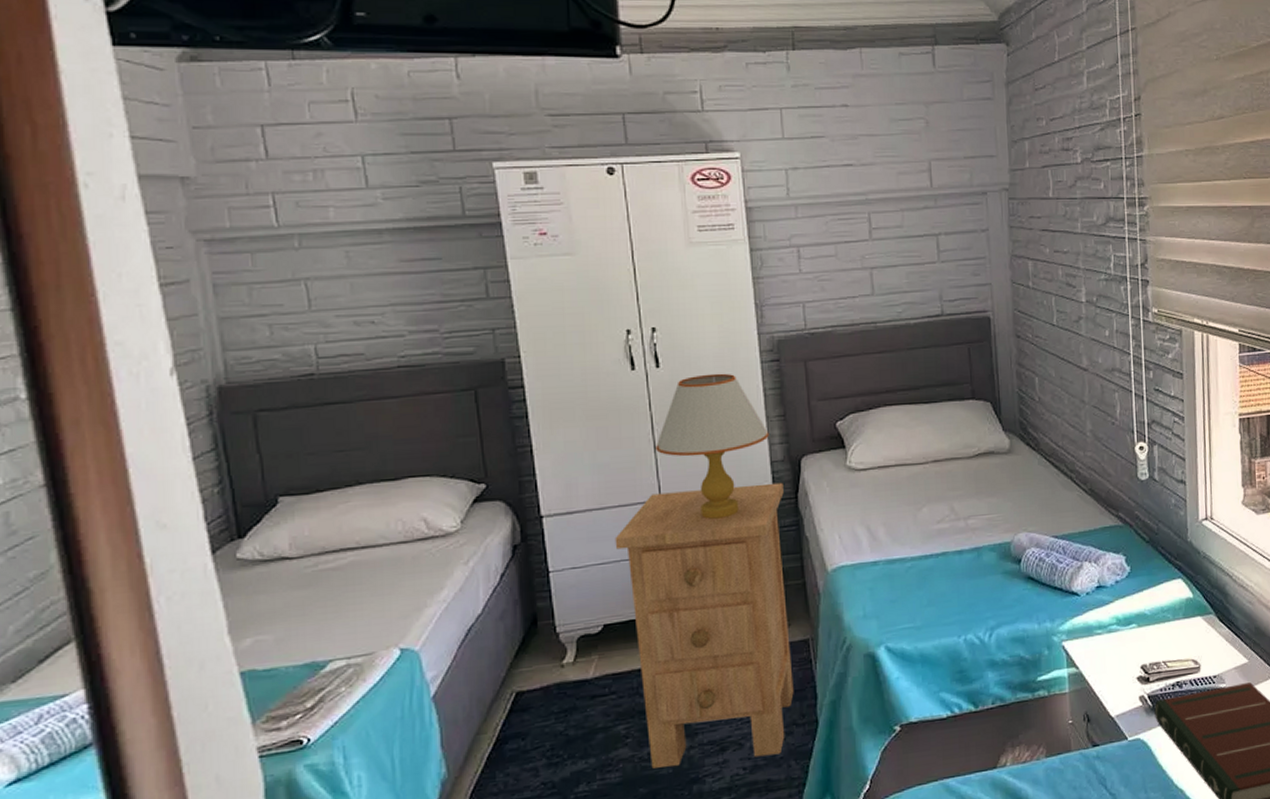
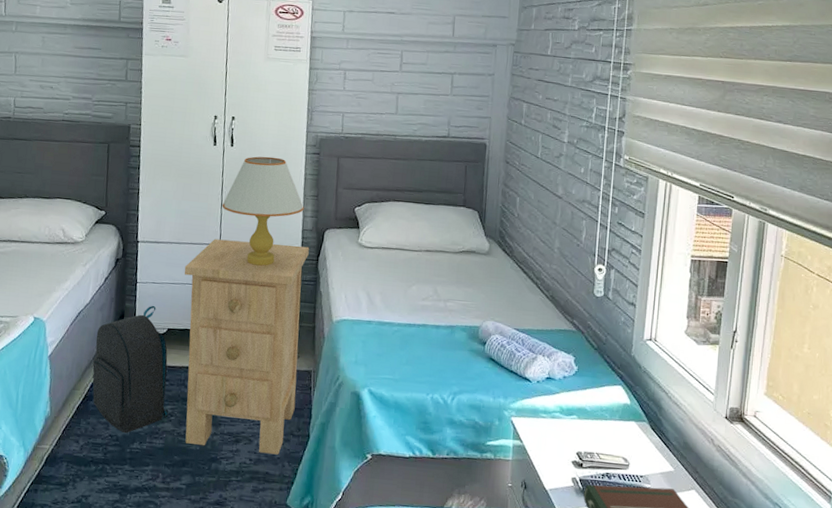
backpack: none [500,598,621,776] -> present [92,305,168,434]

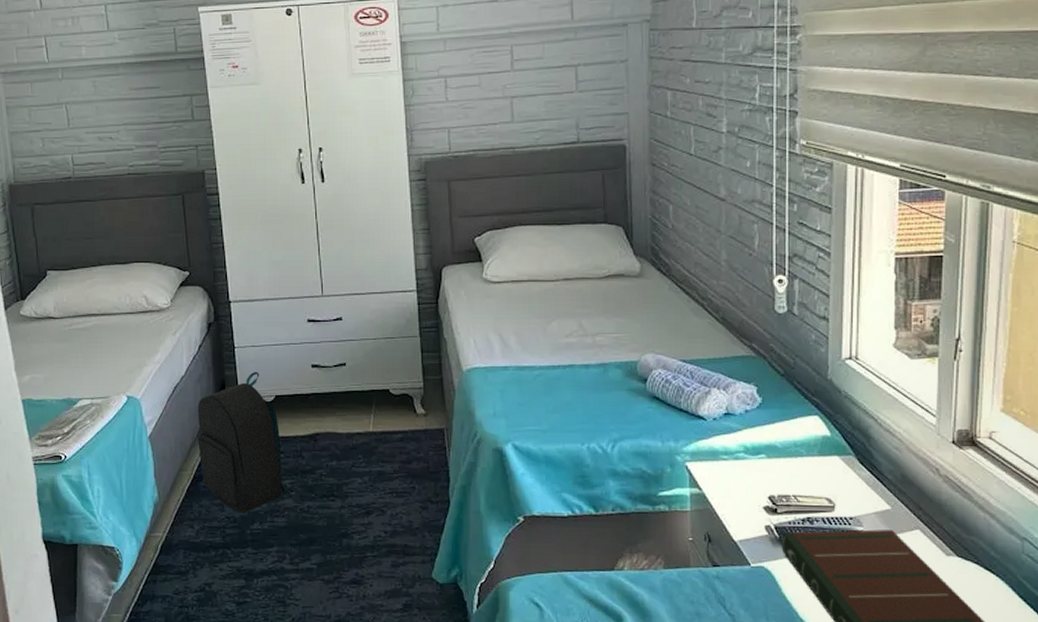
nightstand: present [184,238,309,455] -> none [285,288,430,525]
table lamp: present [222,156,304,266] -> none [320,189,415,315]

